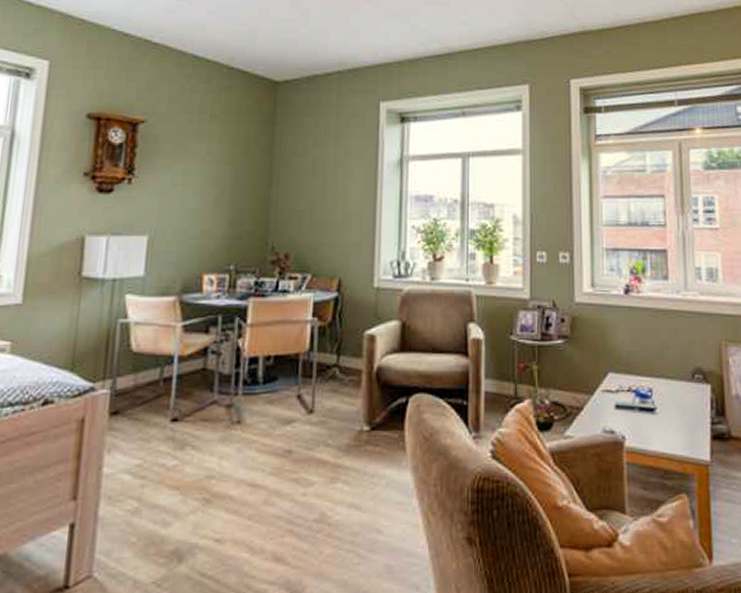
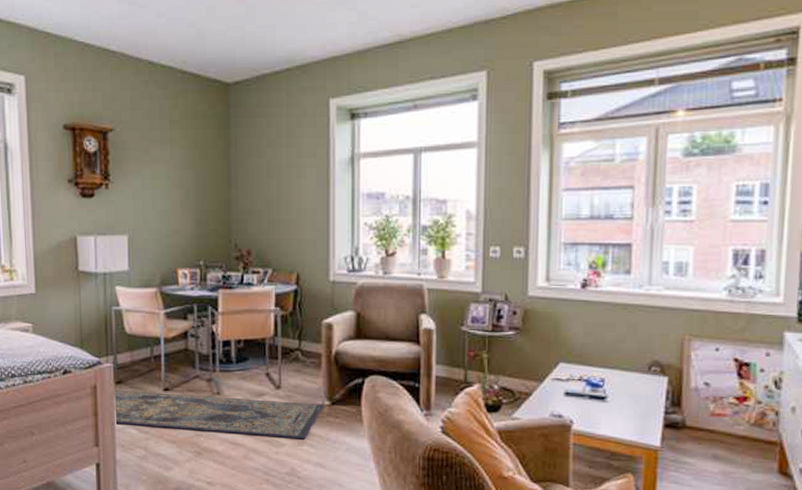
rug: none [105,423,362,475] -> present [115,390,324,440]

